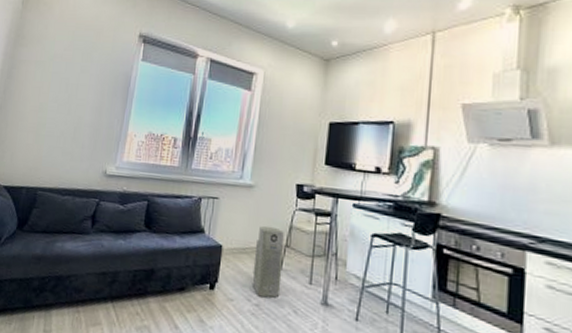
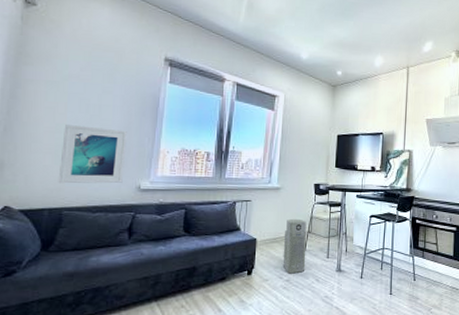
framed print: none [36,103,99,167] -> present [58,123,127,184]

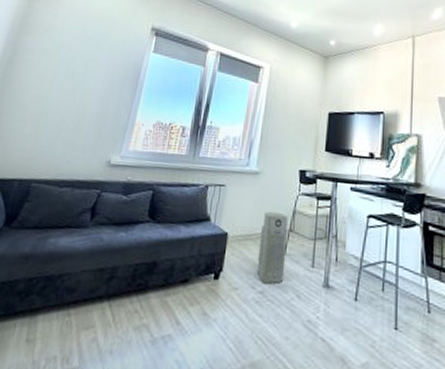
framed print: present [58,123,127,184] -> none [33,91,106,156]

